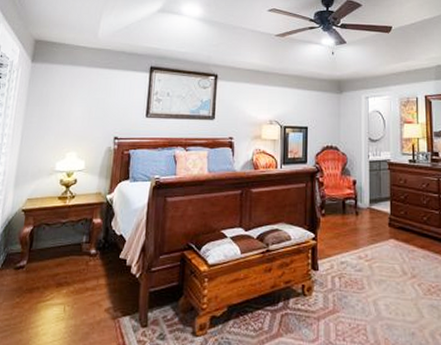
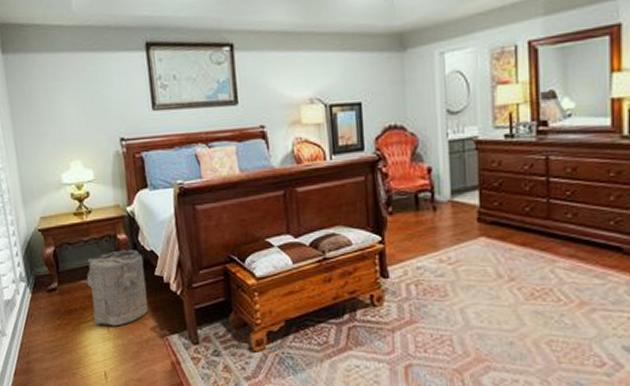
laundry hamper: none [46,233,112,306] -> present [78,249,148,326]

